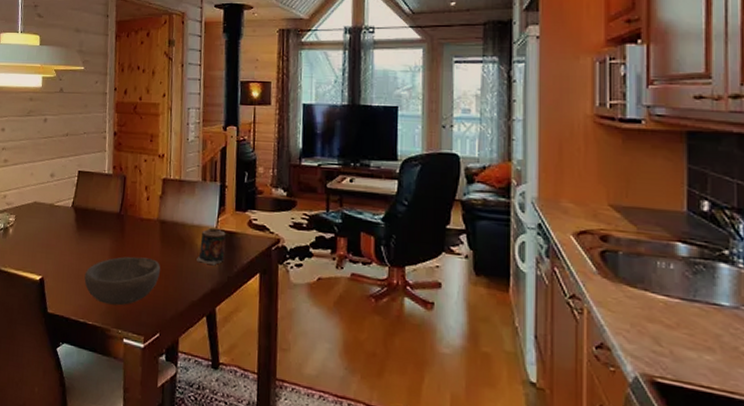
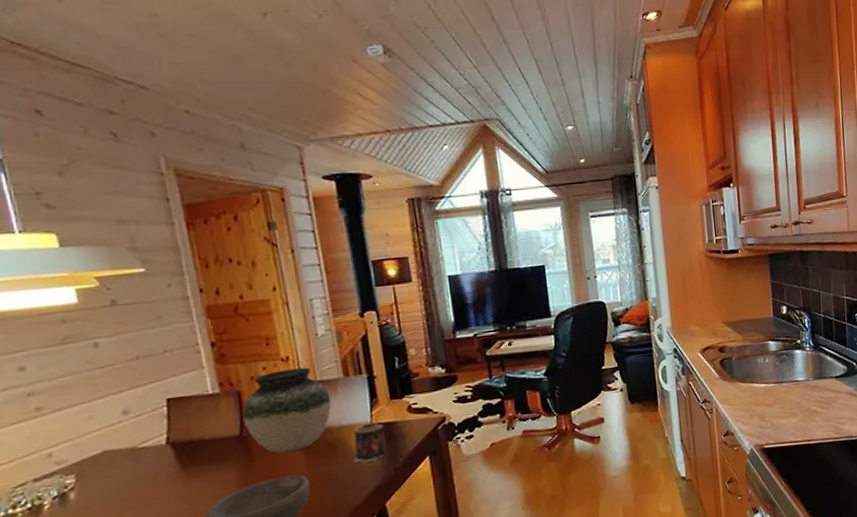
vase: none [123,164,189,238] -> present [242,367,332,454]

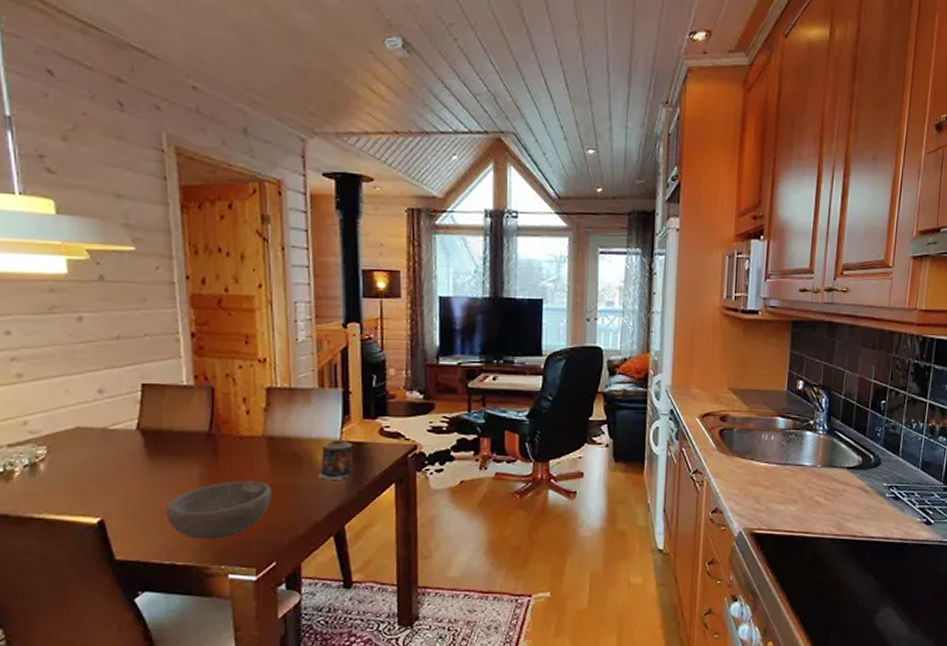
vase: present [242,367,332,454] -> none [214,371,303,457]

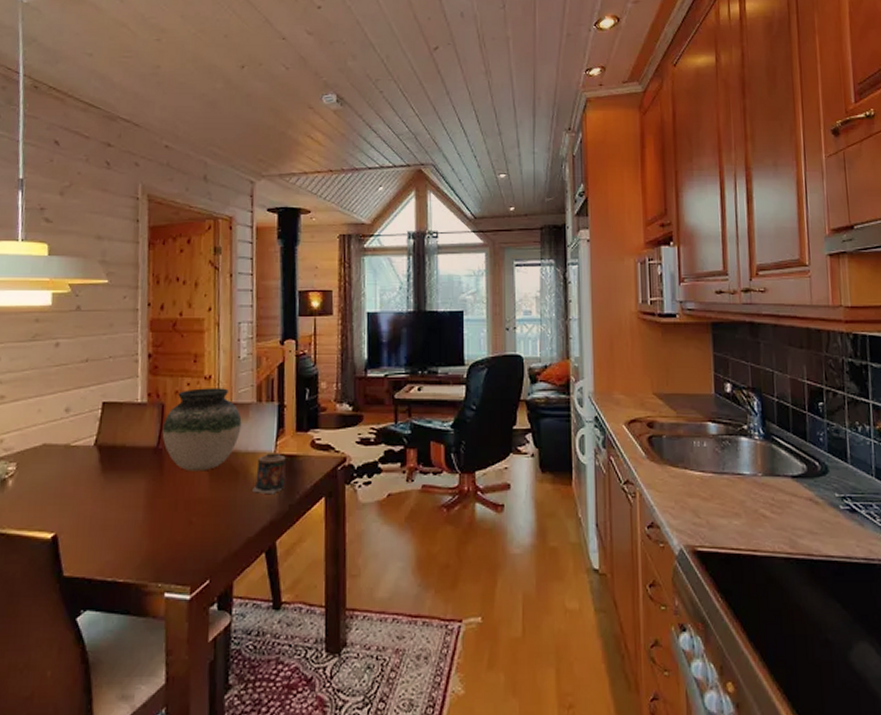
bowl: present [166,481,271,539] -> none [112,495,209,555]
vase: none [214,371,303,457] -> present [162,388,242,472]

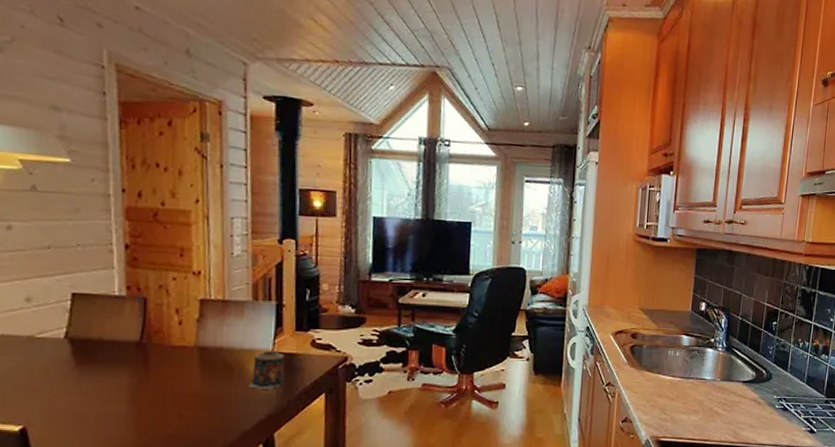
vase: present [162,388,242,472] -> none [145,283,236,367]

